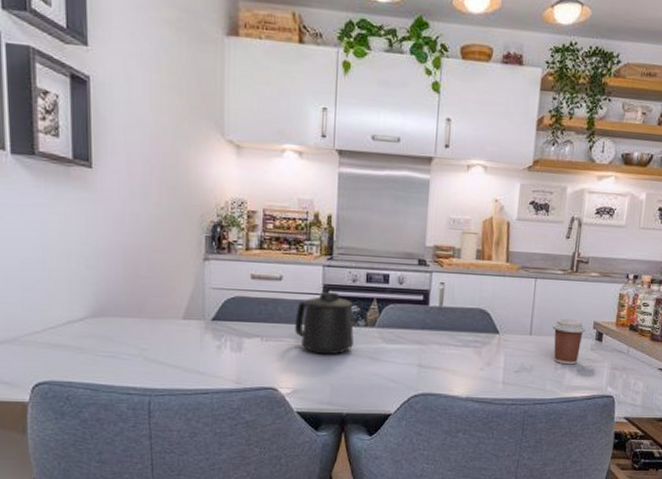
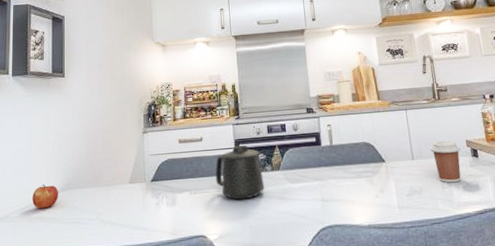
apple: none [51,306,88,336] -> present [32,184,59,209]

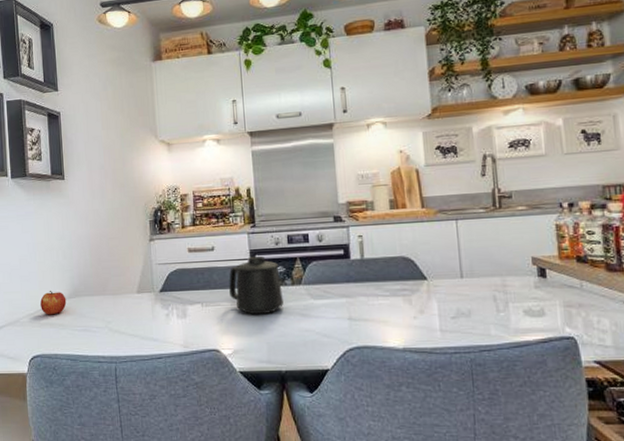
coffee cup: present [430,140,461,183] -> none [484,256,525,306]

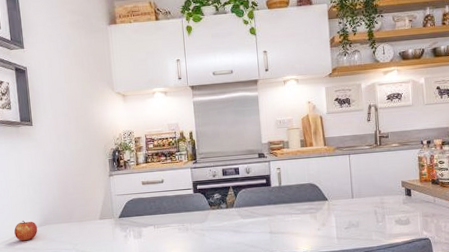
mug: present [229,255,283,315] -> none [176,186,220,233]

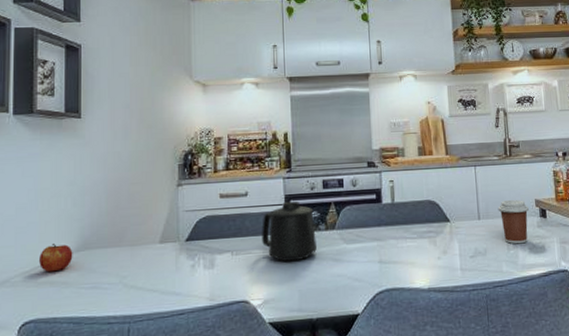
mug: none [176,186,220,233] -> present [262,201,317,262]
coffee cup: none [369,181,397,218] -> present [498,199,530,244]

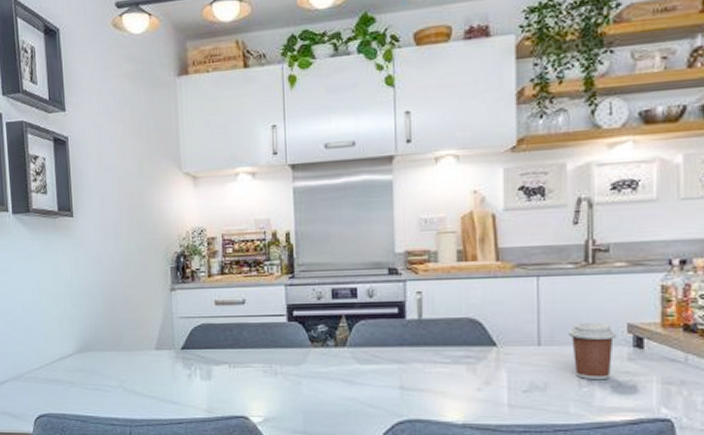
apple: present [39,244,73,273] -> none [46,344,76,371]
mug: present [262,201,317,262] -> none [261,311,324,380]

